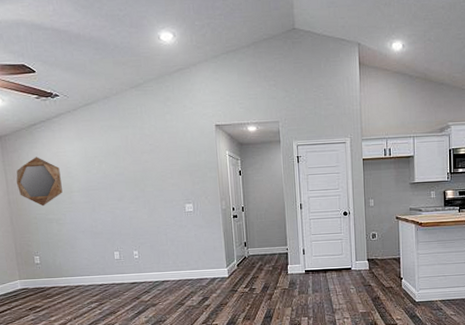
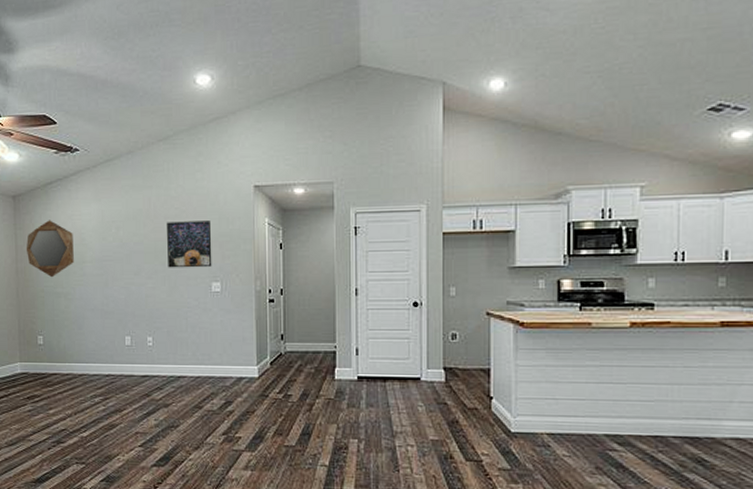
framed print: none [142,154,185,194] -> present [166,221,212,268]

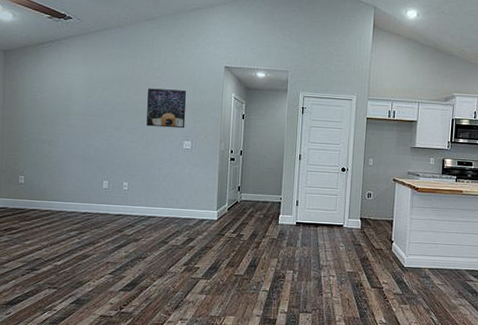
home mirror: present [26,220,74,278] -> none [13,75,61,126]

